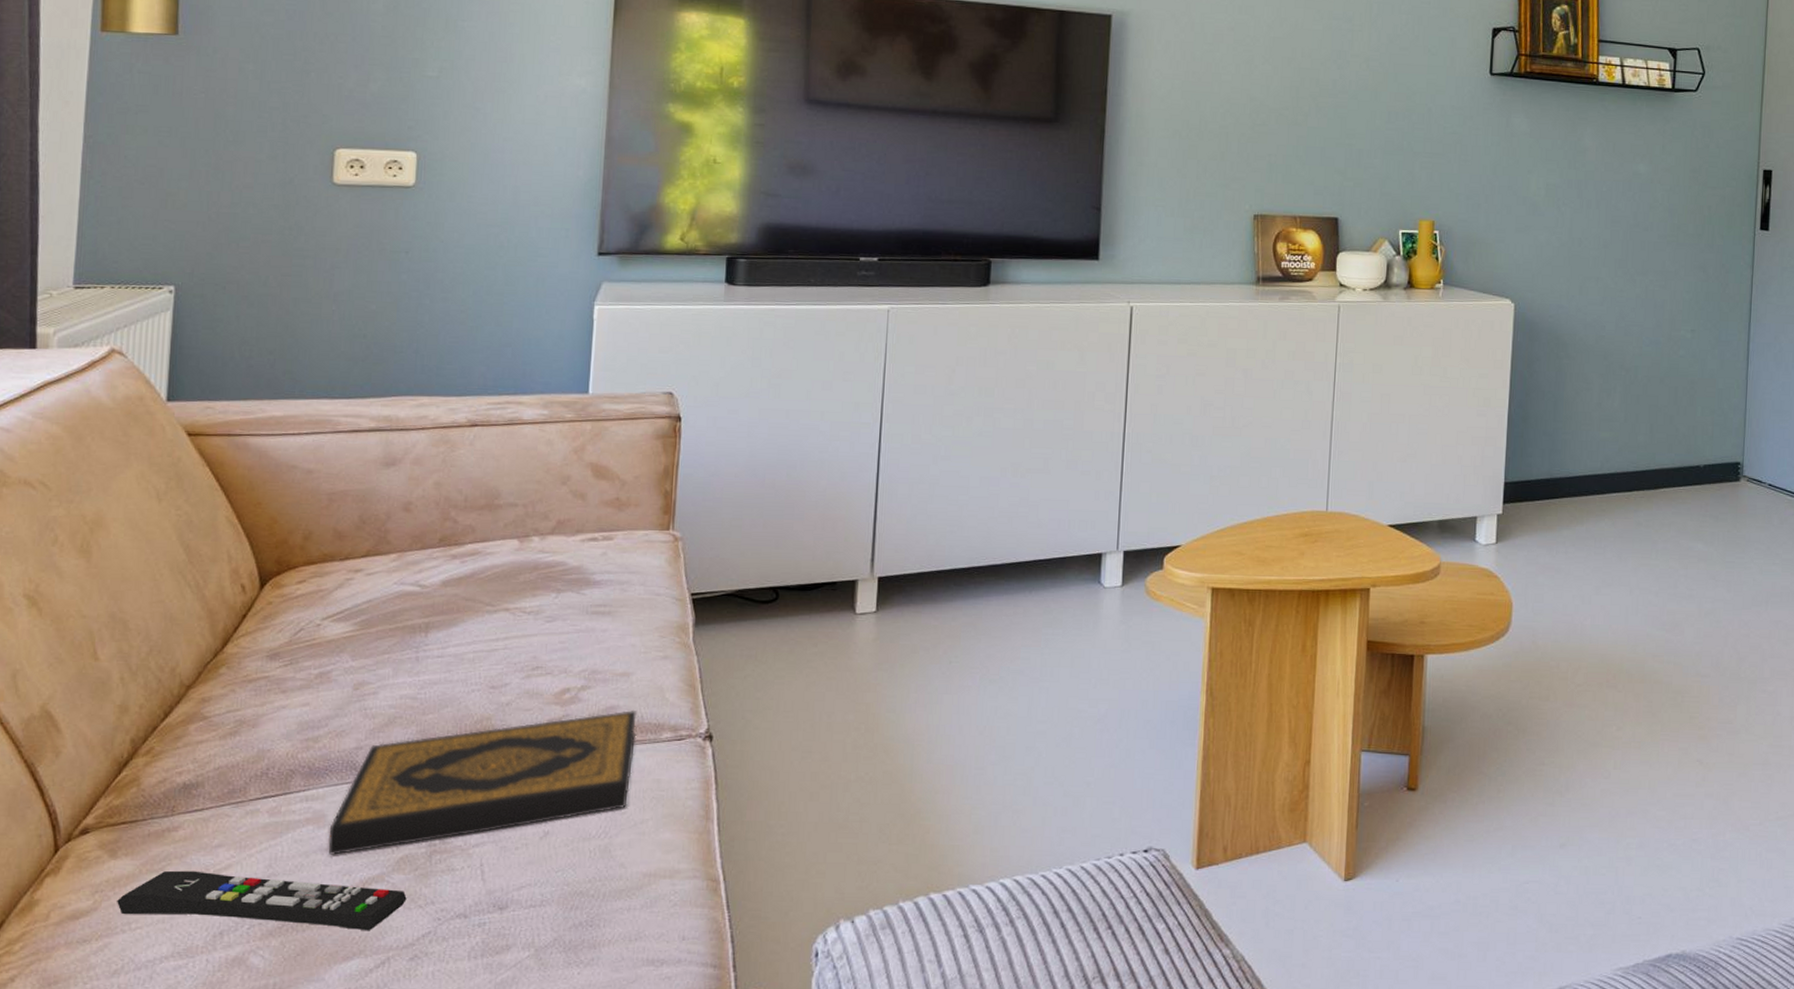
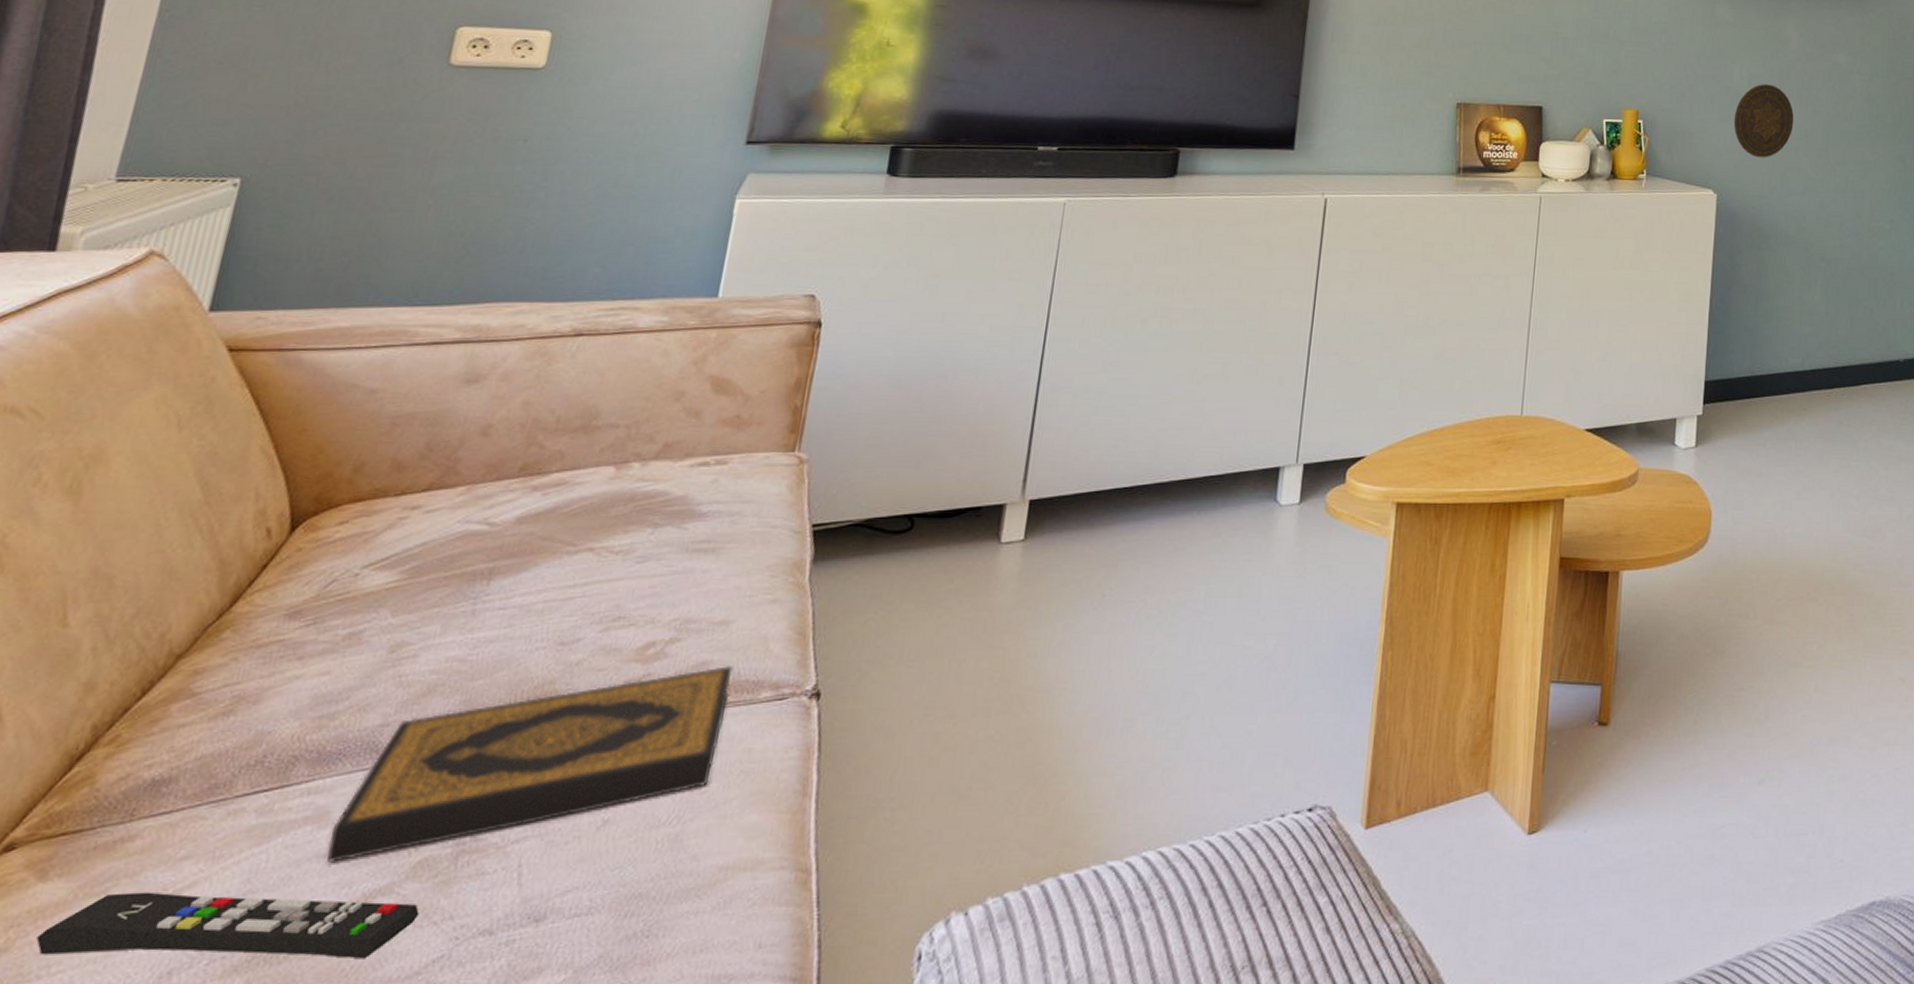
decorative plate: none [1530,194,1593,268] -> present [1733,84,1794,158]

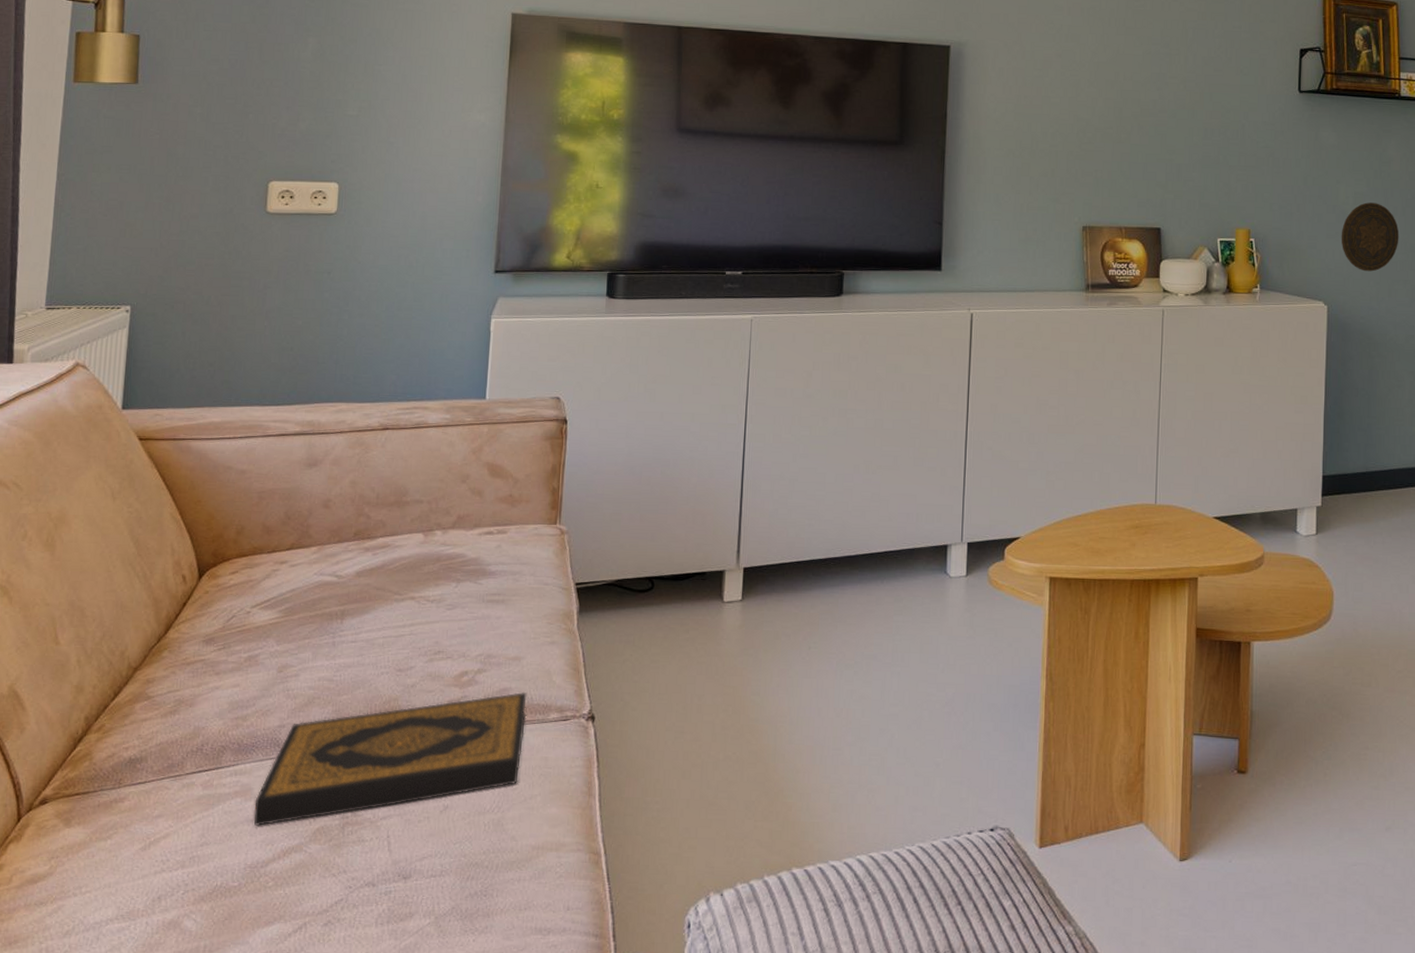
remote control: present [36,892,420,959] -> none [70,838,322,898]

